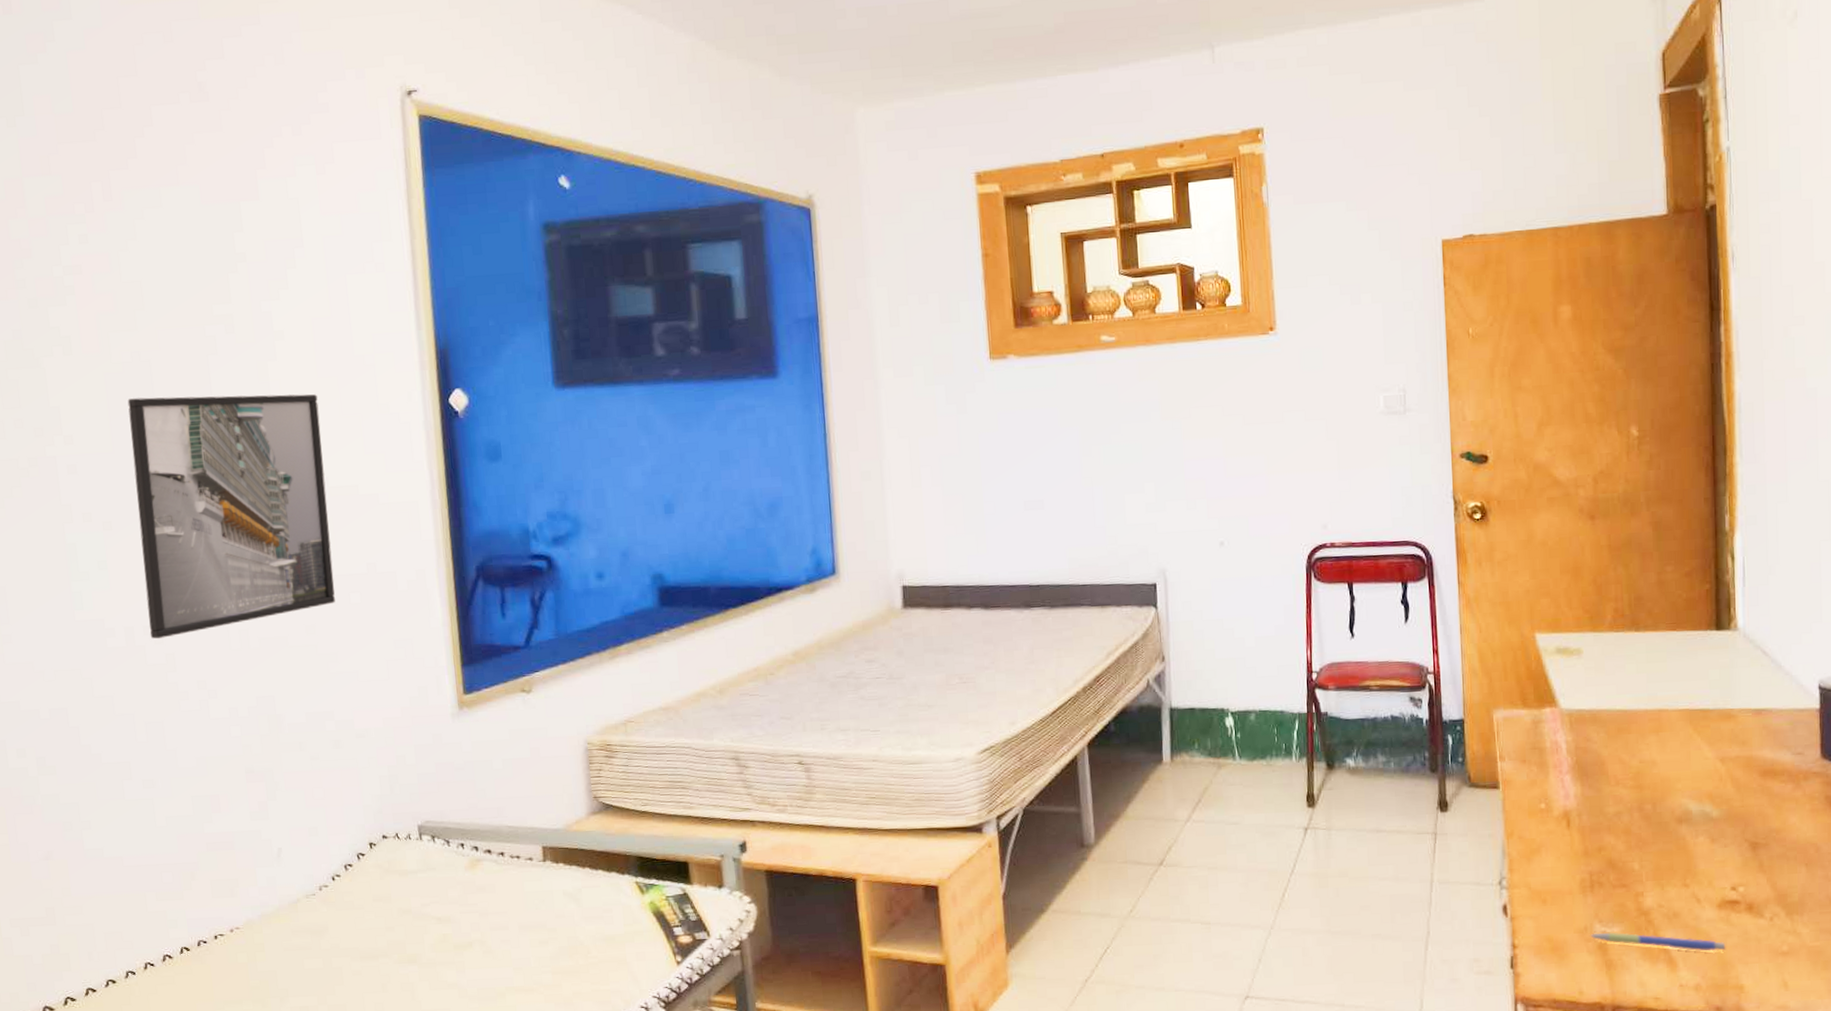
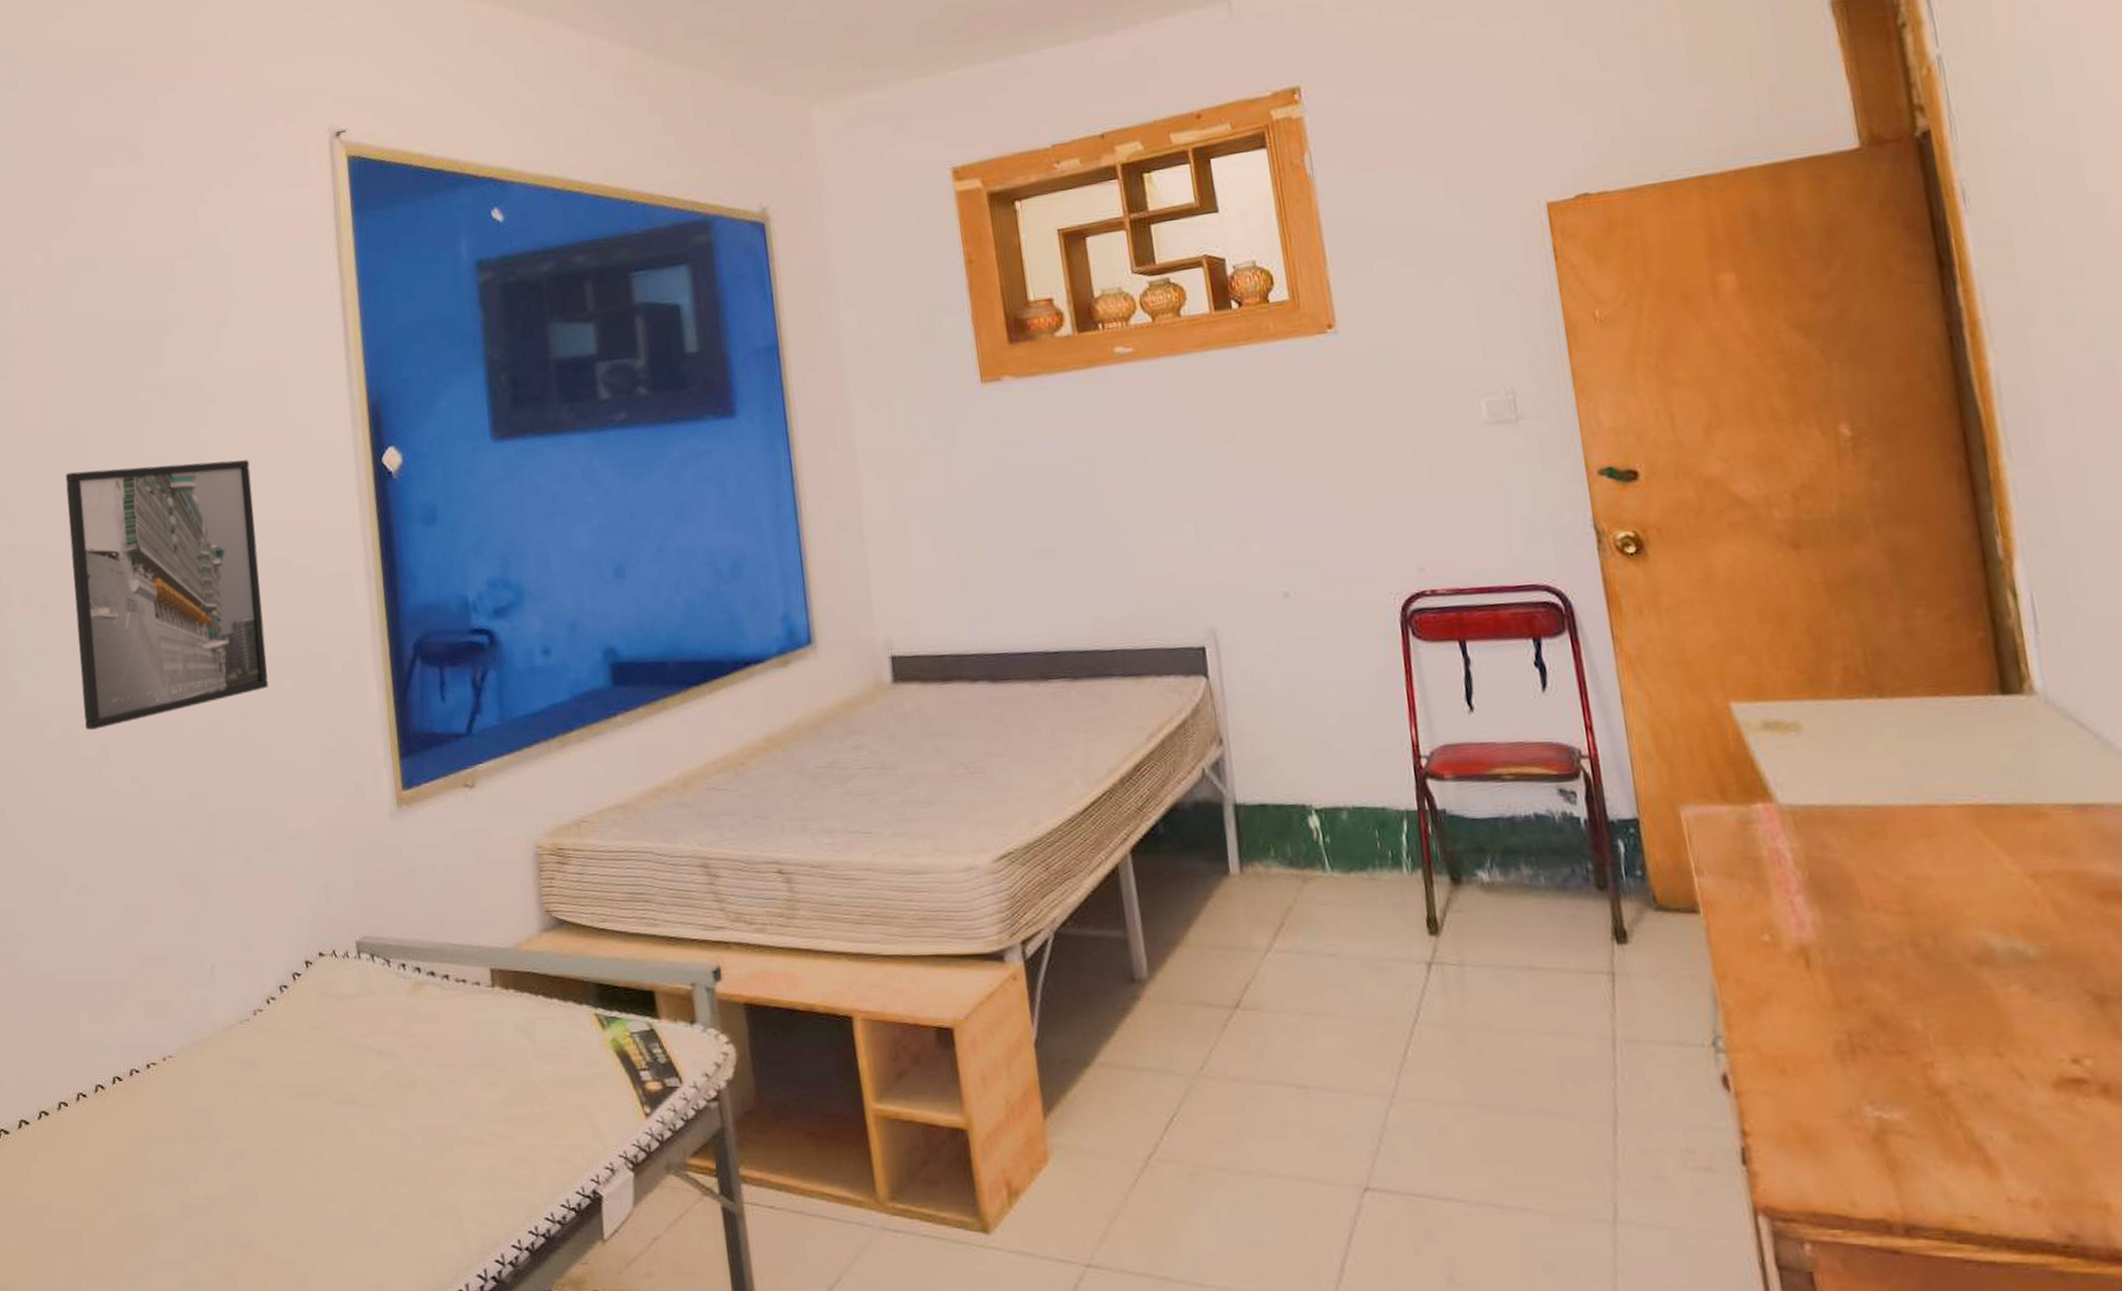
pen: present [1590,932,1726,952] -> none [1858,1118,2075,1152]

